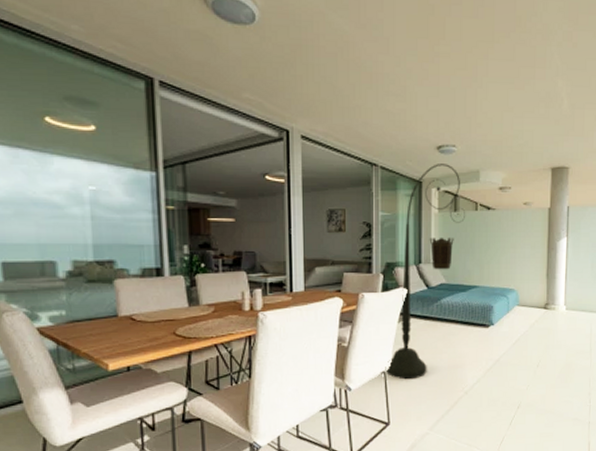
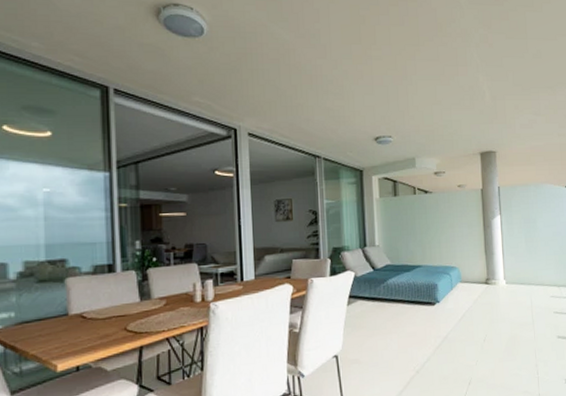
floor lamp: present [385,164,465,380] -> none [337,153,405,363]

